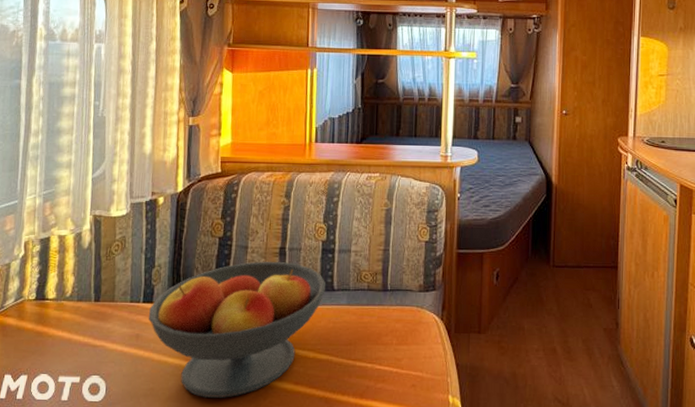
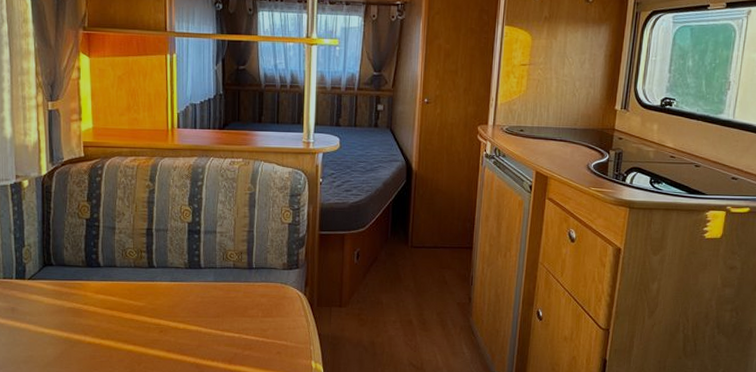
fruit bowl: present [148,262,325,398] -> none [22,242,193,364]

